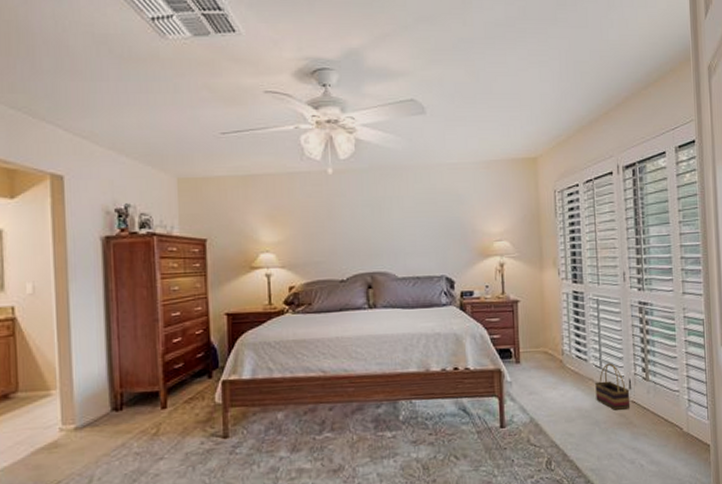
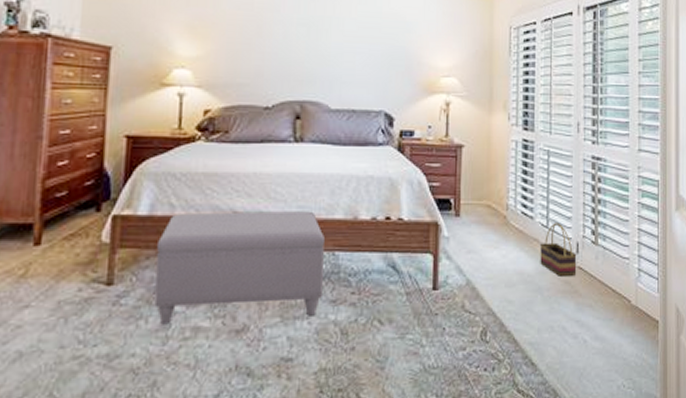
ottoman: none [261,367,405,469] -> present [154,211,325,325]

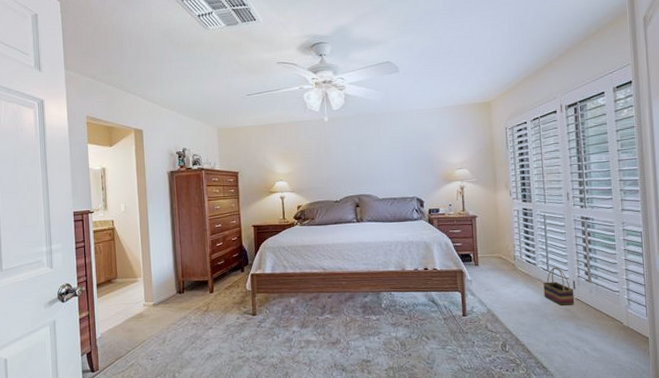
ottoman: present [154,211,325,325] -> none [279,266,386,339]

